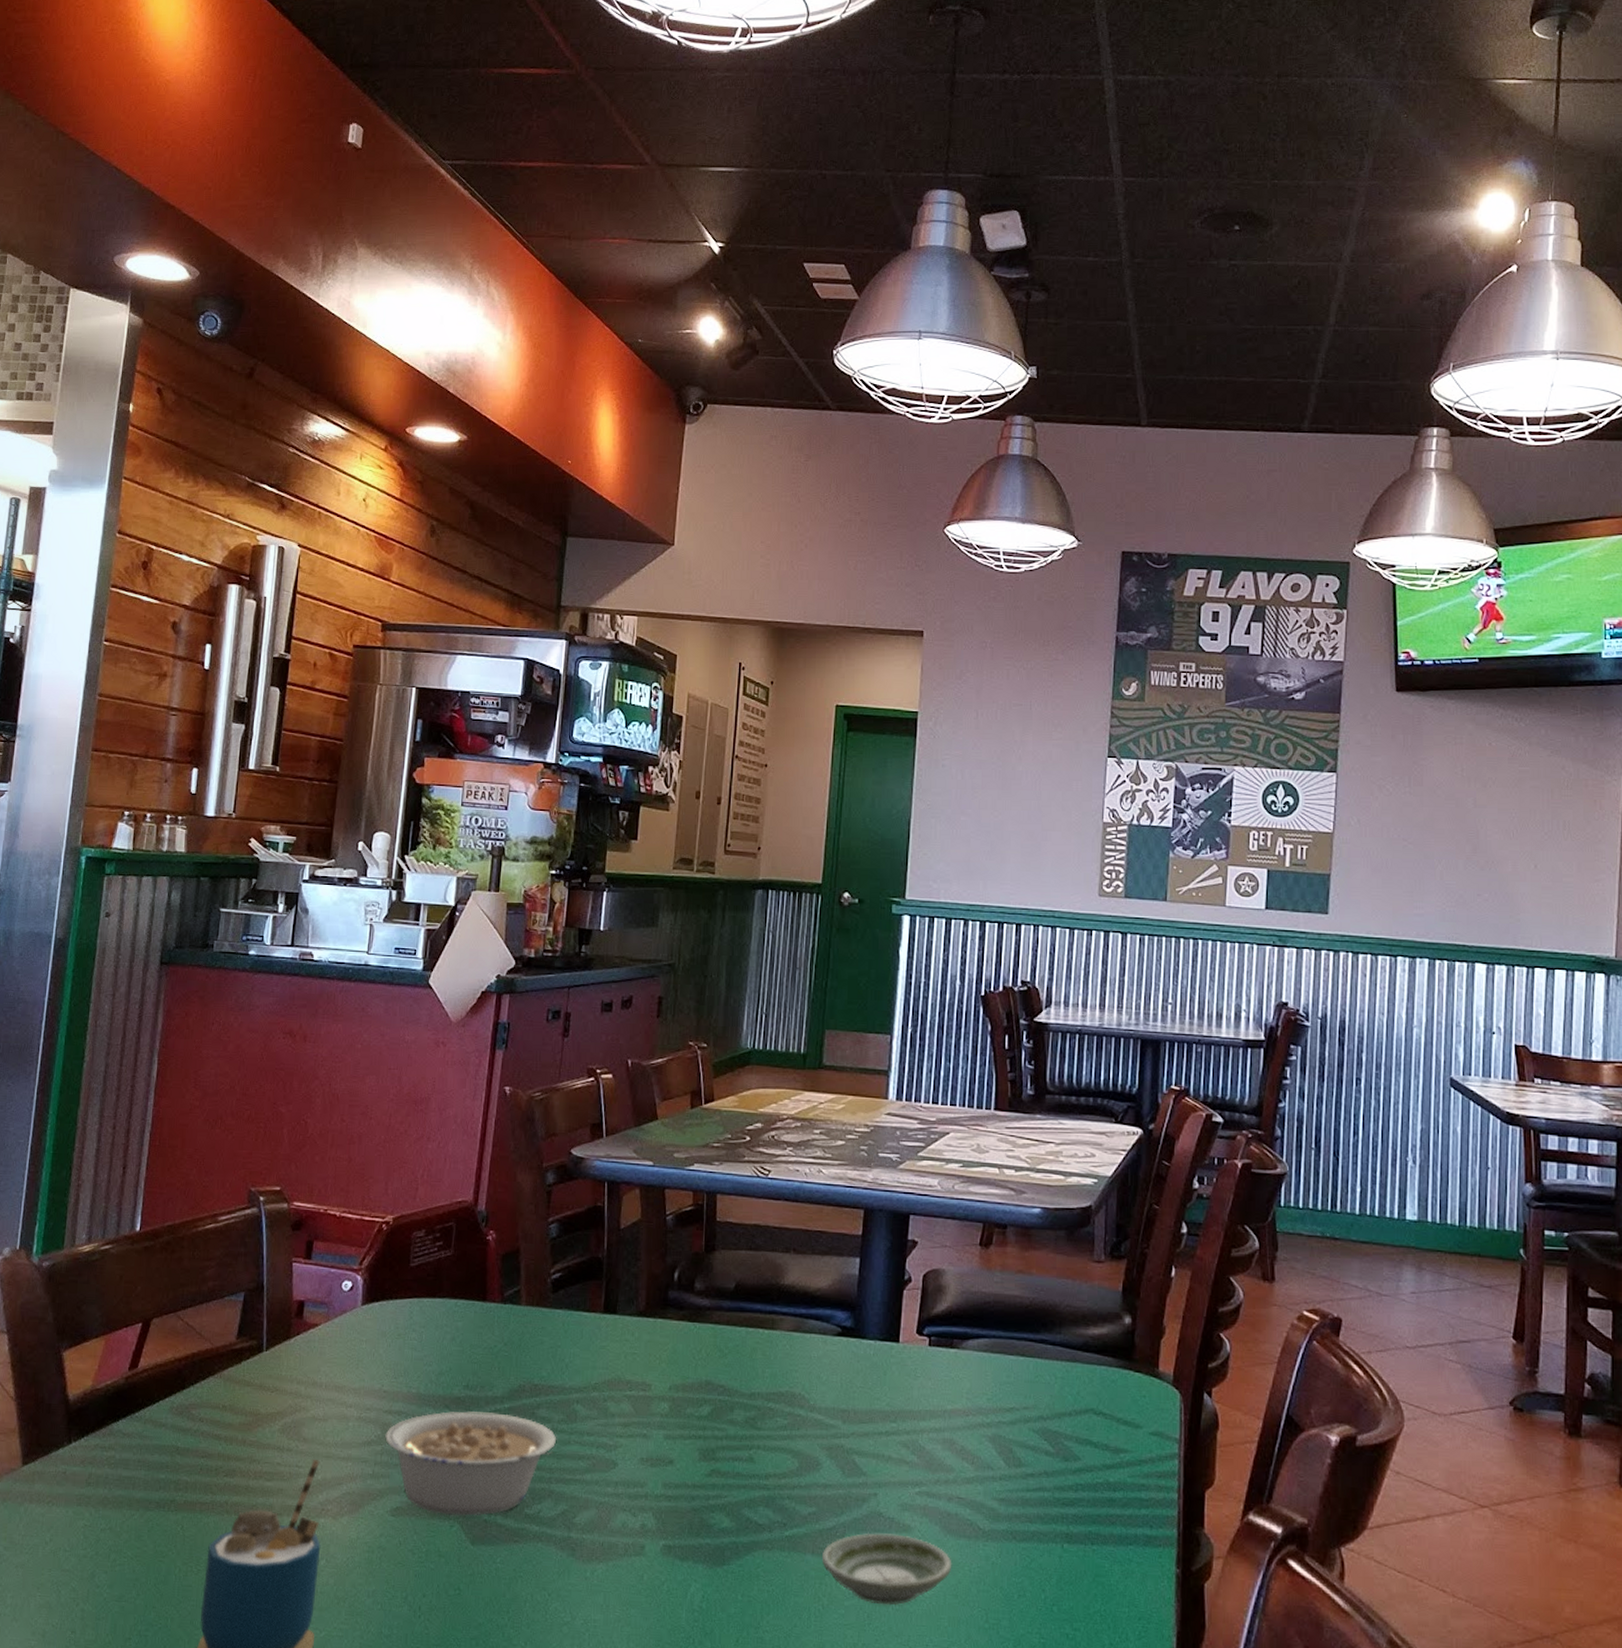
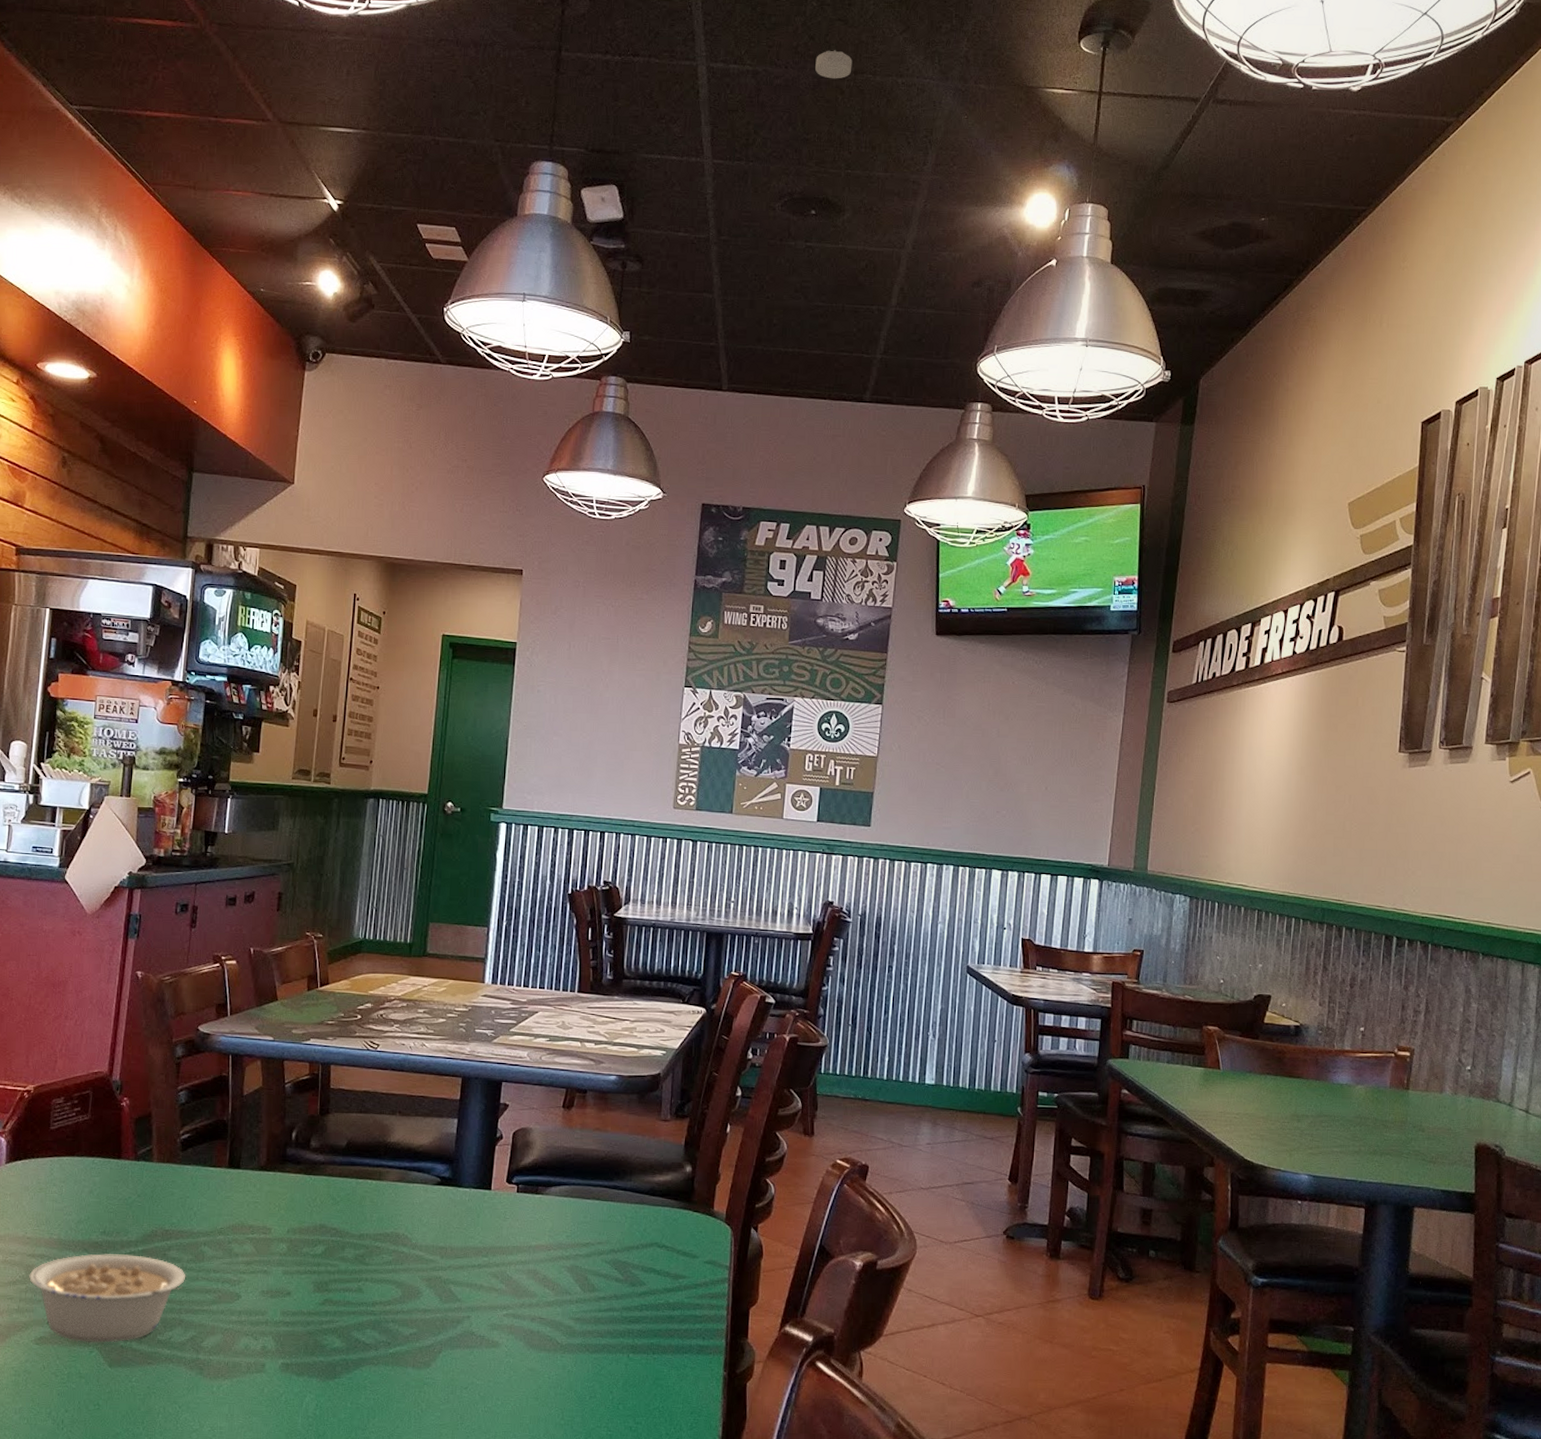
saucer: present [821,1532,952,1606] -> none [420,1348,534,1408]
smoke detector: none [1234,53,1275,84] -> present [815,50,852,79]

